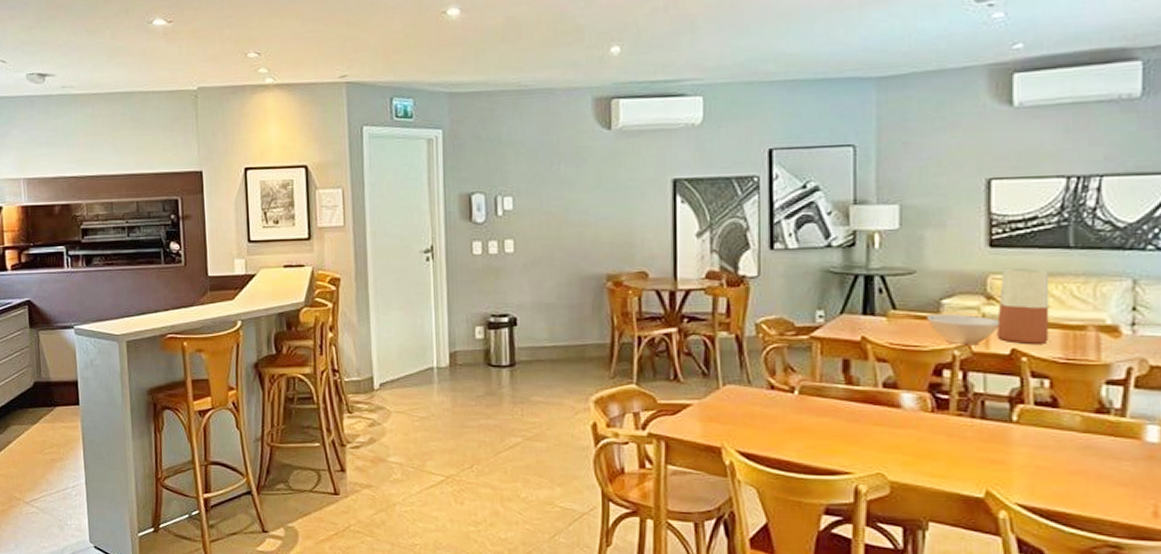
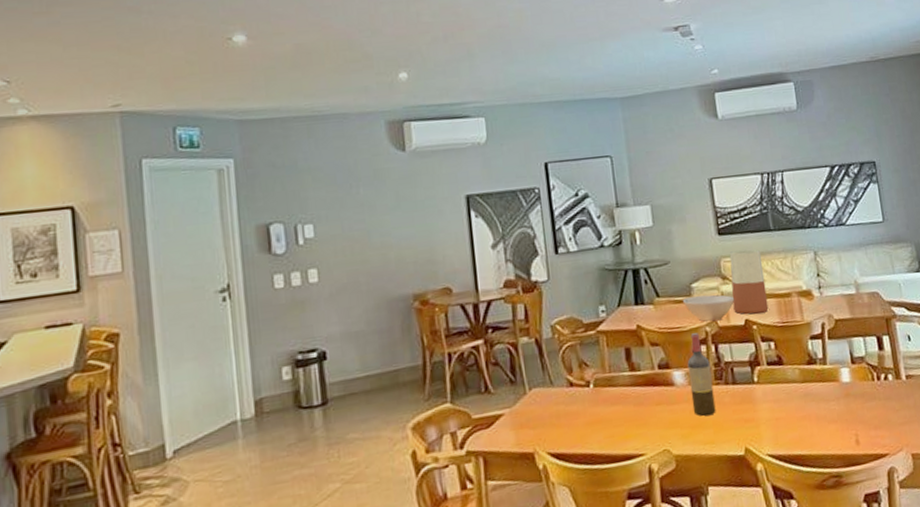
wine bottle: none [922,355,953,448] -> present [687,333,716,416]

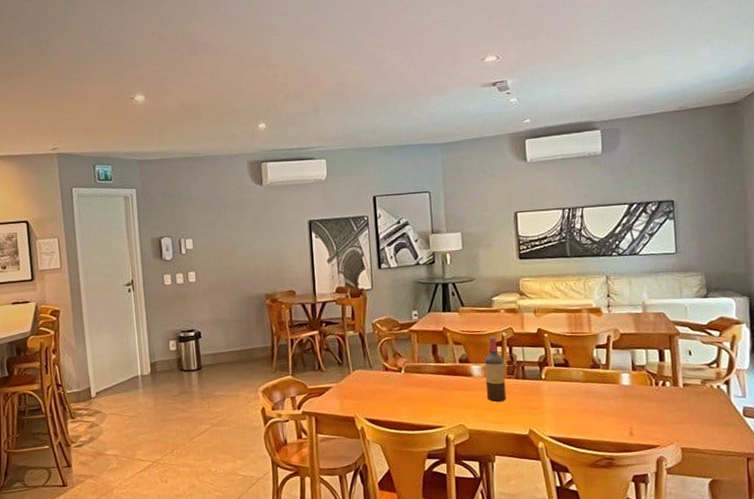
bowl: present [683,294,735,322] -> none [484,307,530,329]
vase: present [729,249,769,315] -> none [527,272,560,325]

